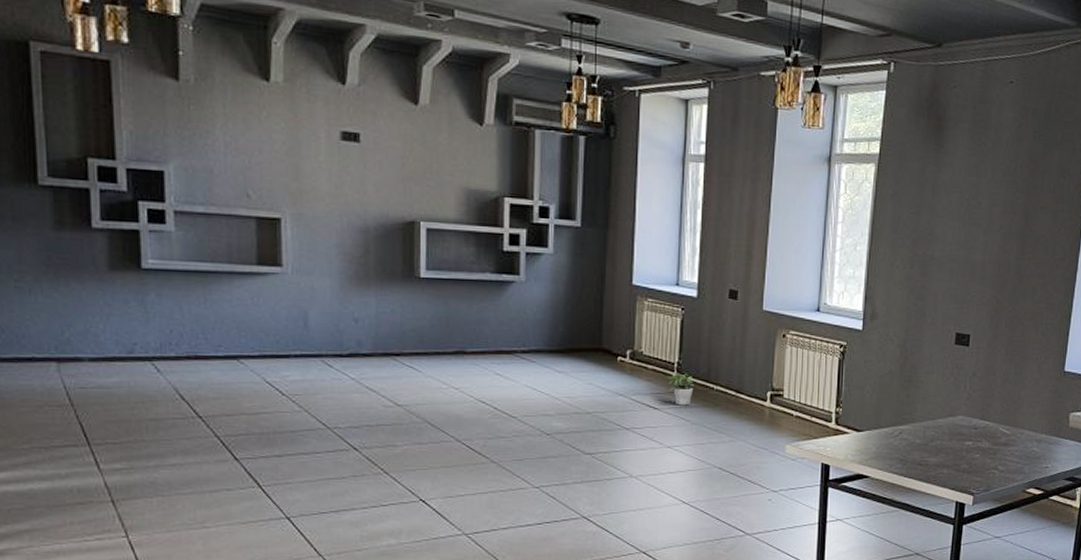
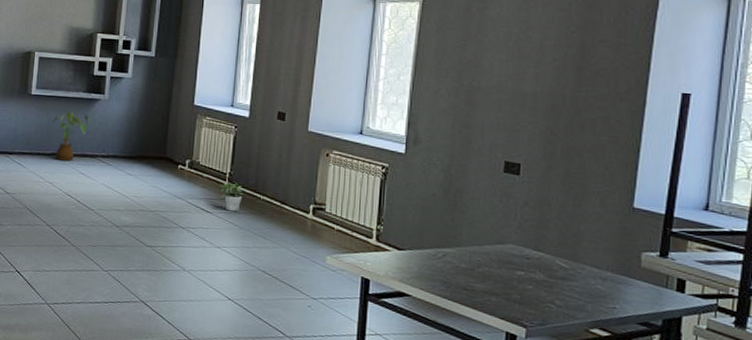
house plant: none [452,298,501,361] -> present [52,111,89,162]

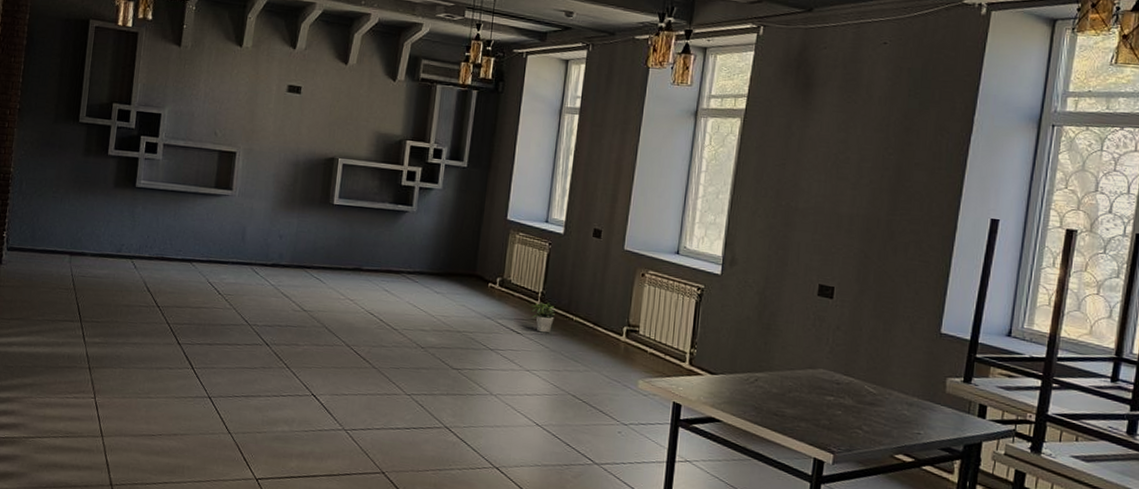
house plant: present [52,111,89,162] -> none [355,224,395,278]

